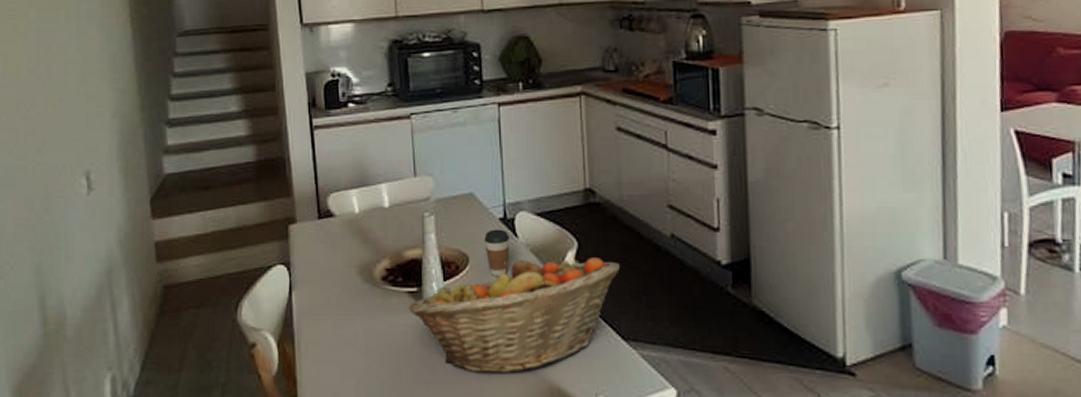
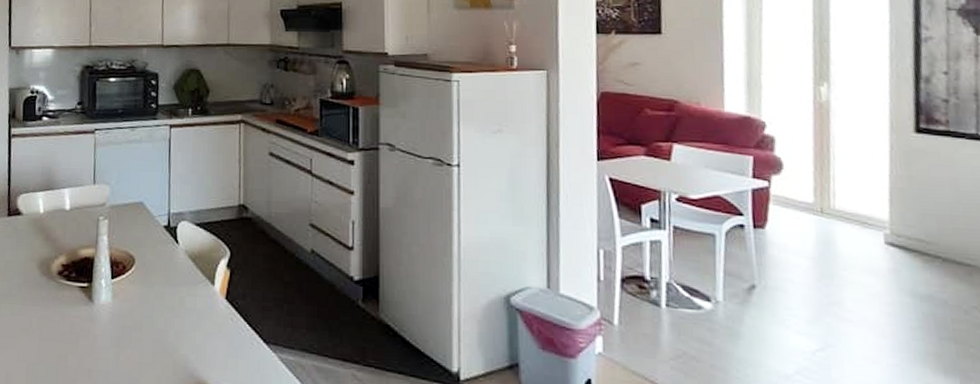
fruit basket: present [409,257,621,374] -> none [79,263,266,368]
coffee cup: present [484,229,510,277] -> none [149,235,171,278]

